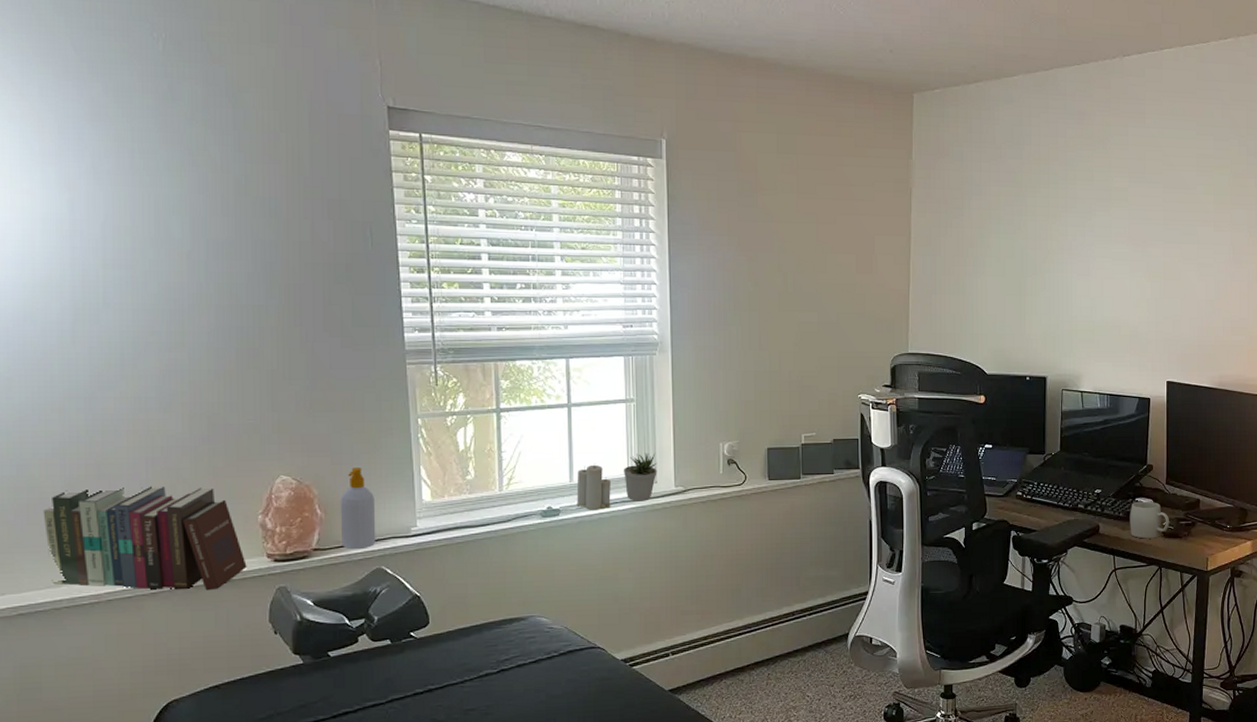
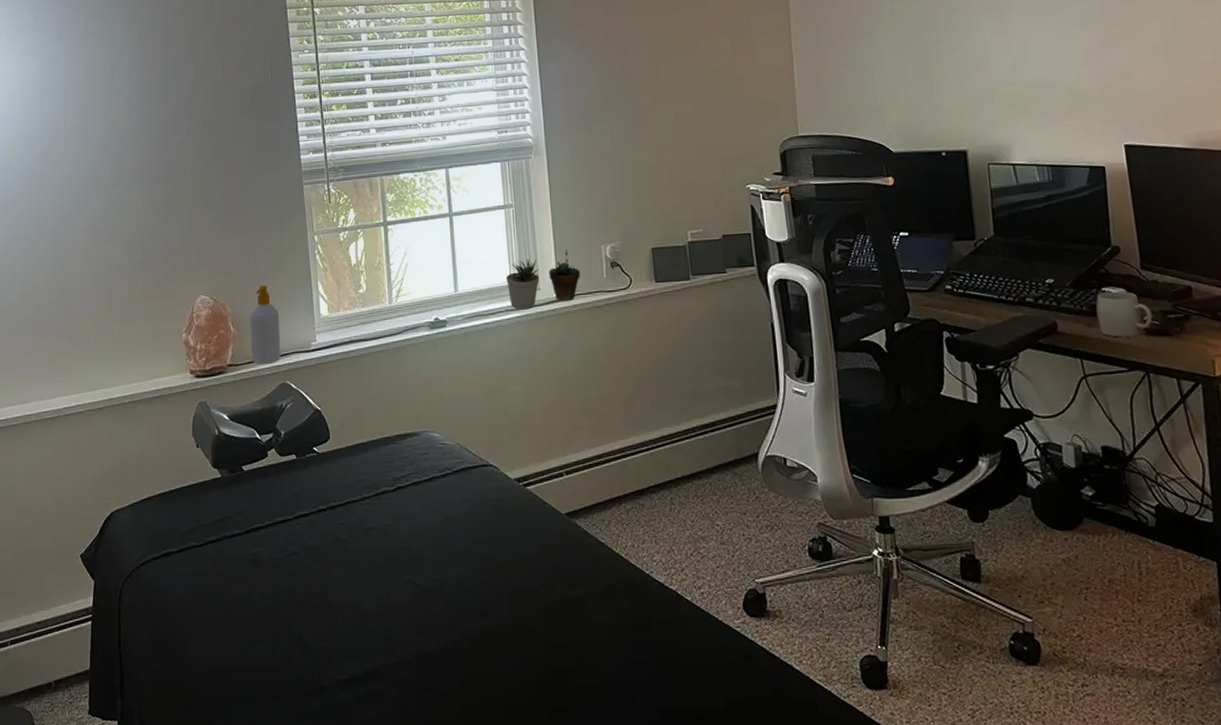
books: present [43,486,247,591] -> none [18,309,174,406]
candle: present [576,463,611,511] -> none [461,272,496,322]
succulent plant: none [666,445,698,496] -> present [548,249,581,302]

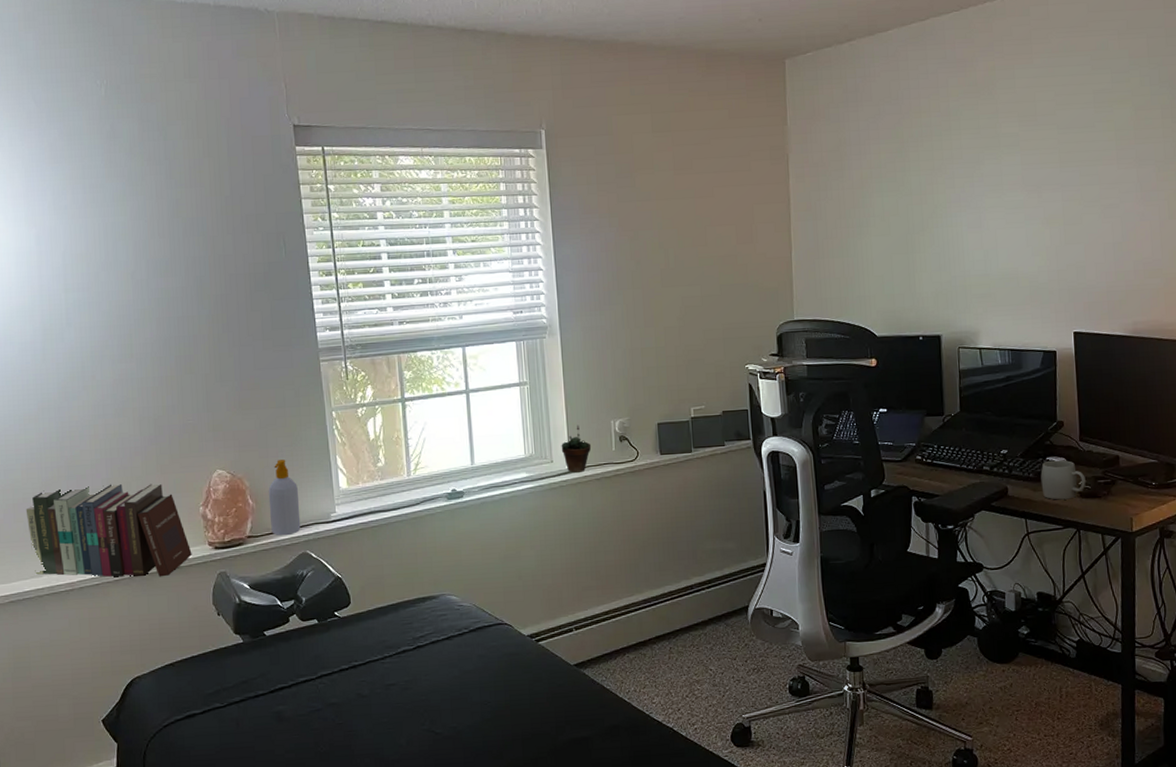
books: none [18,309,174,406] -> present [25,484,192,577]
potted plant: present [506,258,540,310] -> none [521,433,553,481]

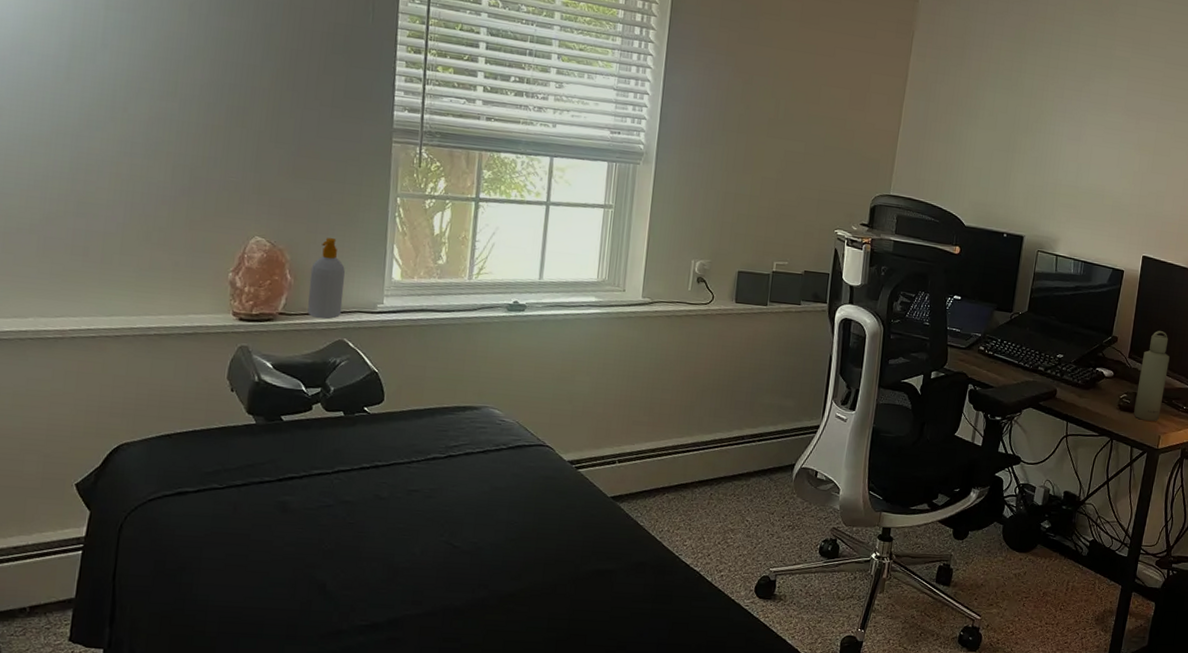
books: present [25,484,192,577] -> none [18,223,212,341]
succulent plant: present [561,425,592,474] -> none [635,258,668,307]
mug: present [1040,460,1086,500] -> none [1086,371,1127,410]
bottle: none [1095,407,1128,505] -> present [1133,331,1170,422]

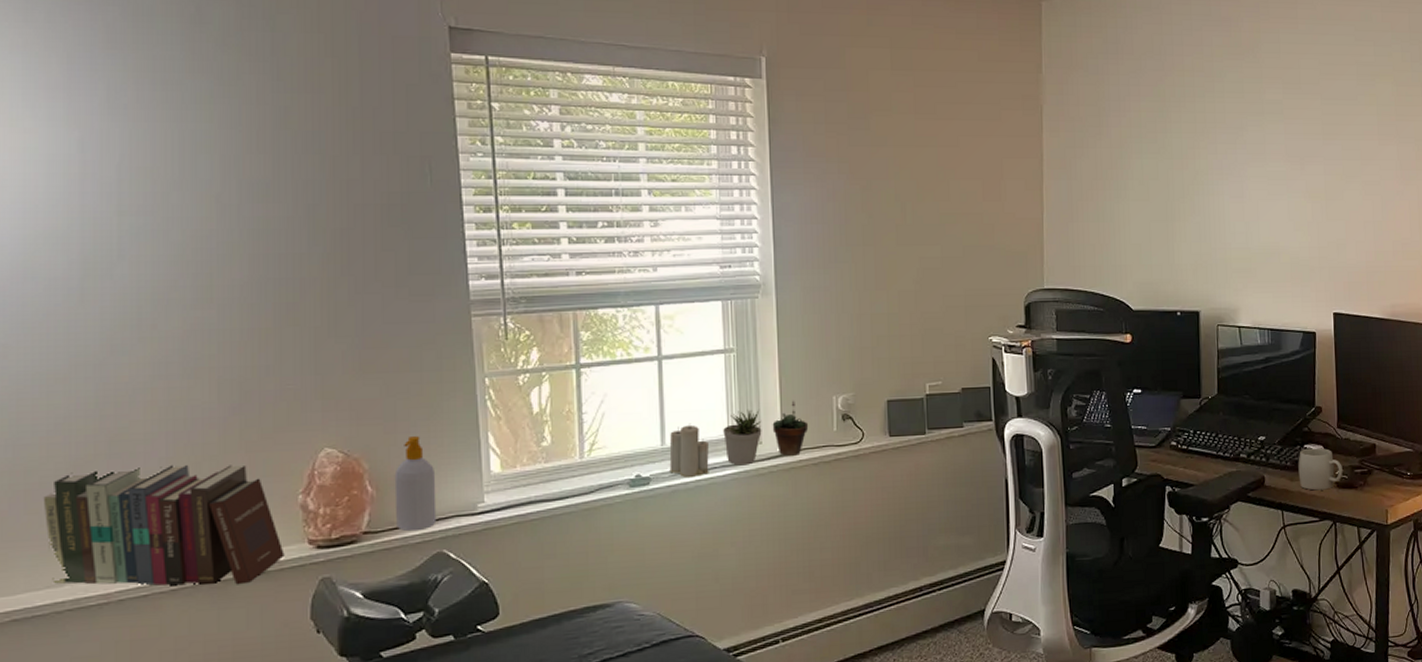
books: none [18,223,212,341] -> present [43,464,285,586]
candle: none [543,264,580,312] -> present [669,423,709,479]
potted plant: none [593,260,628,308] -> present [723,409,762,466]
succulent plant: none [635,258,668,307] -> present [772,400,809,457]
mug: none [1086,371,1127,410] -> present [1298,447,1343,491]
bottle: present [1133,331,1170,422] -> none [1352,392,1383,496]

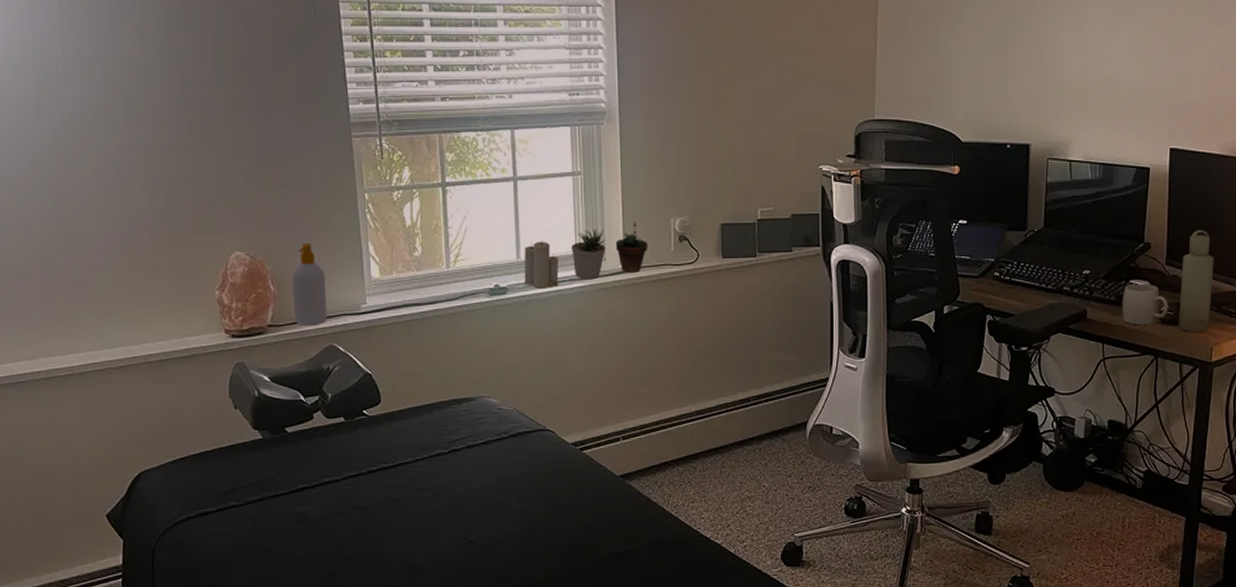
books: present [43,464,285,586] -> none [18,261,206,365]
bottle: none [1352,392,1383,496] -> present [1178,230,1214,333]

